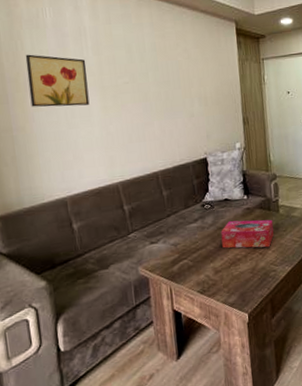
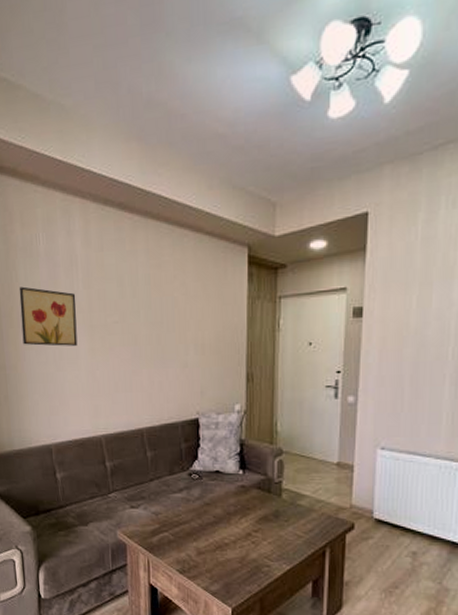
tissue box: present [221,219,274,249] -> none [208,497,273,537]

